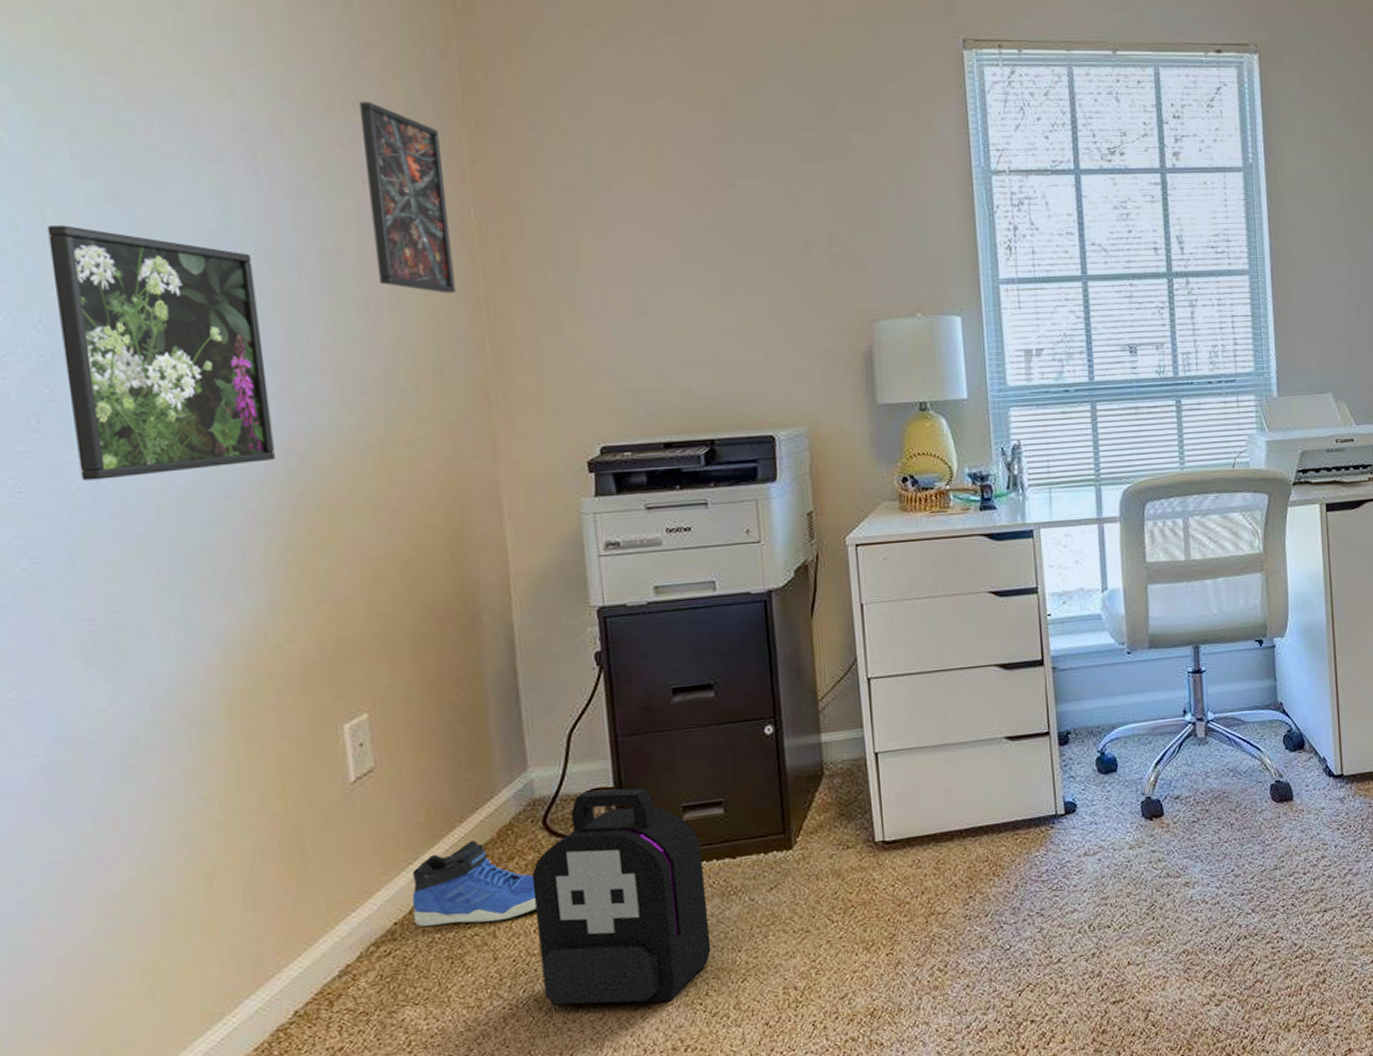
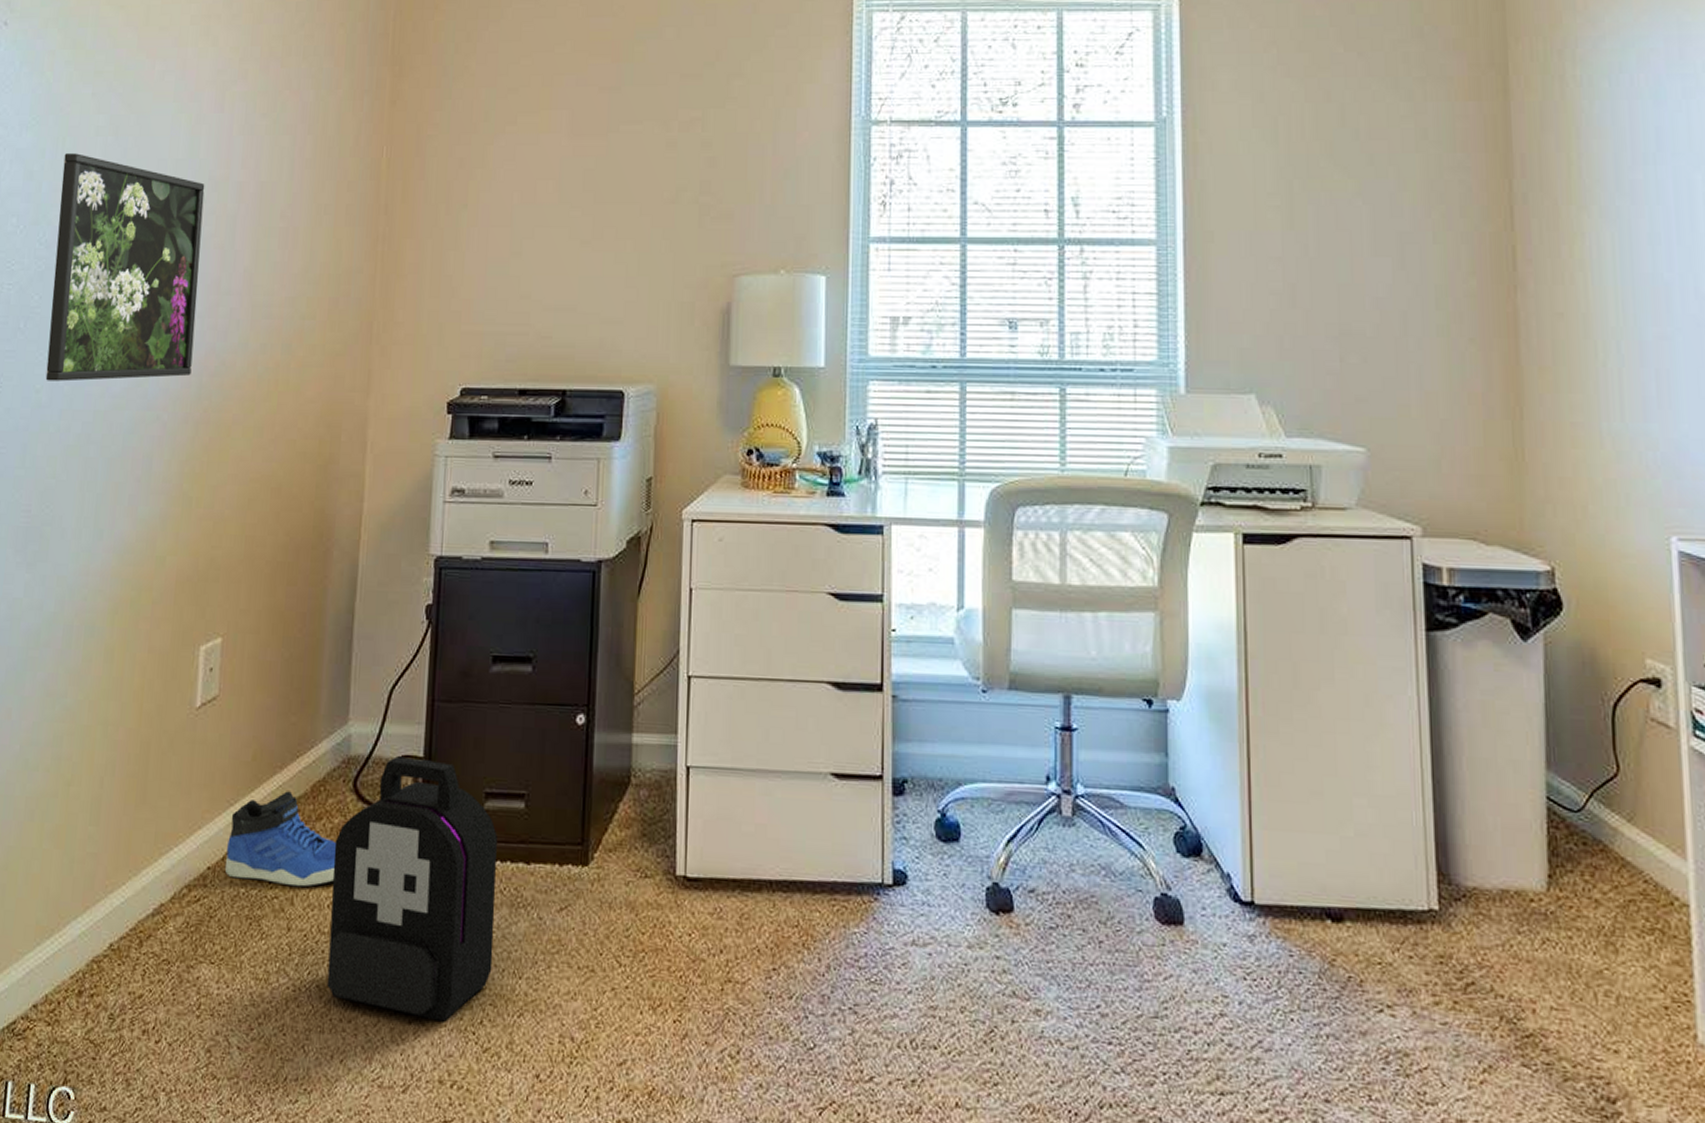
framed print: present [359,101,456,294] -> none [299,48,368,227]

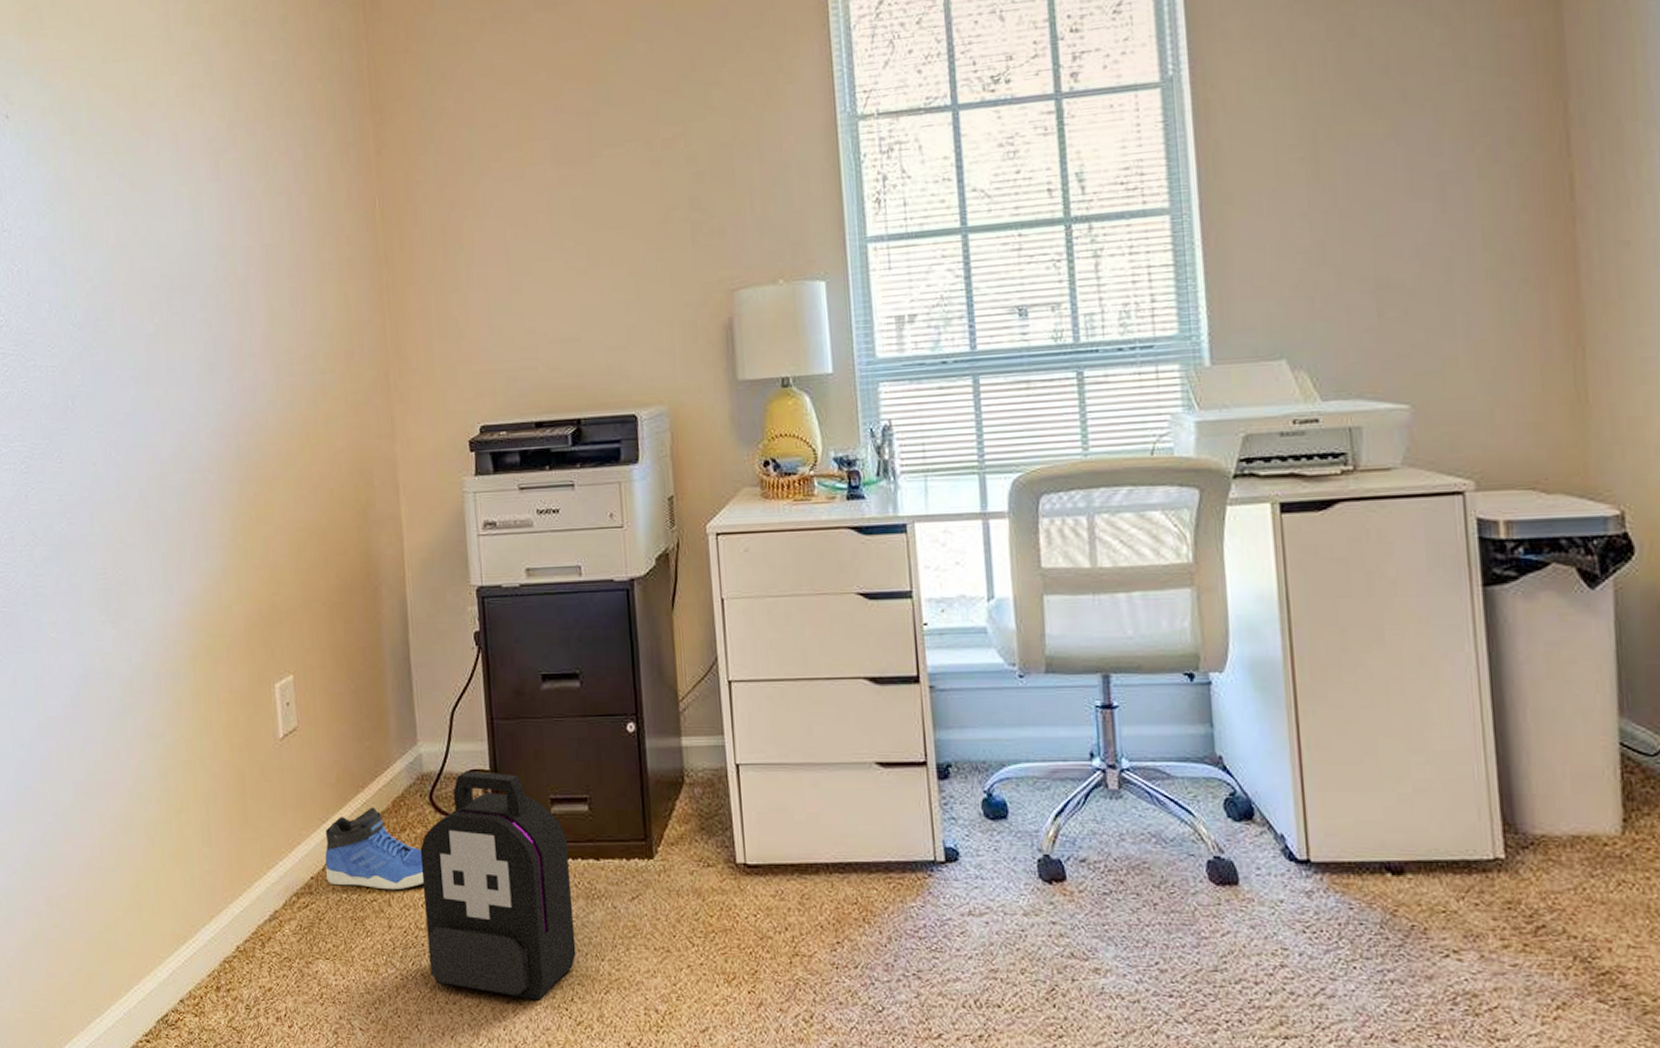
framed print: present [45,153,205,382] -> none [81,235,229,454]

